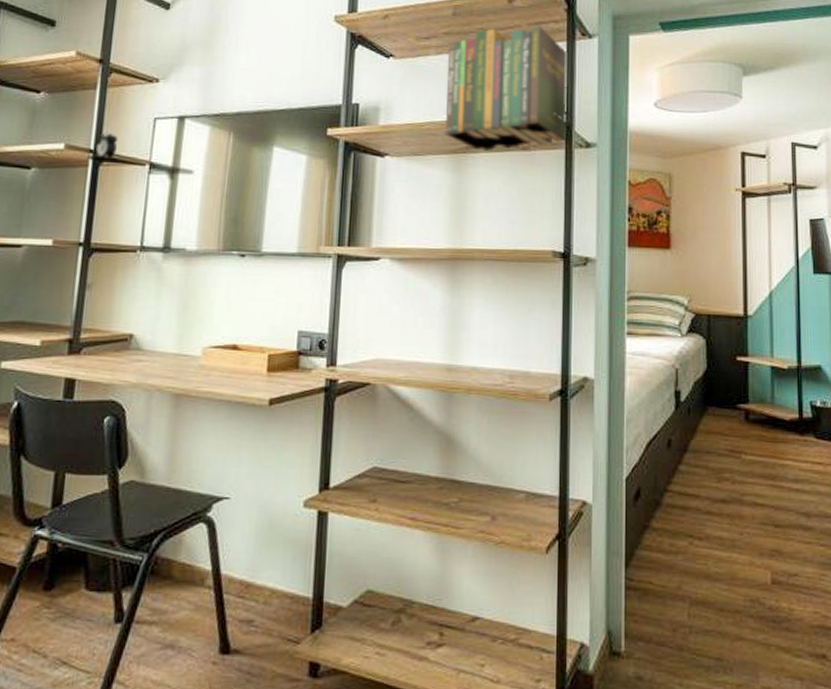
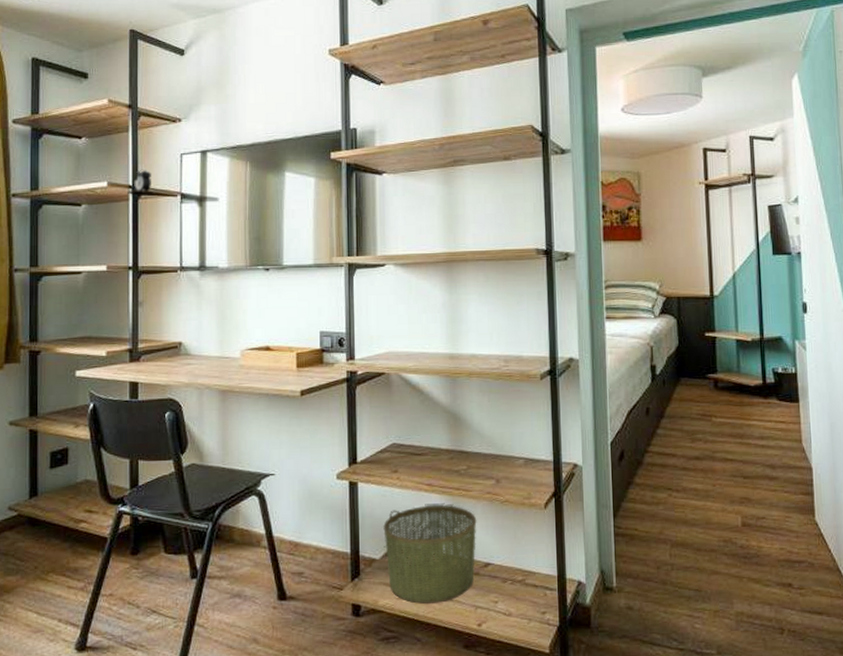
basket: none [354,545,466,666] -> present [383,505,477,605]
books: present [445,25,569,151] -> none [432,44,544,163]

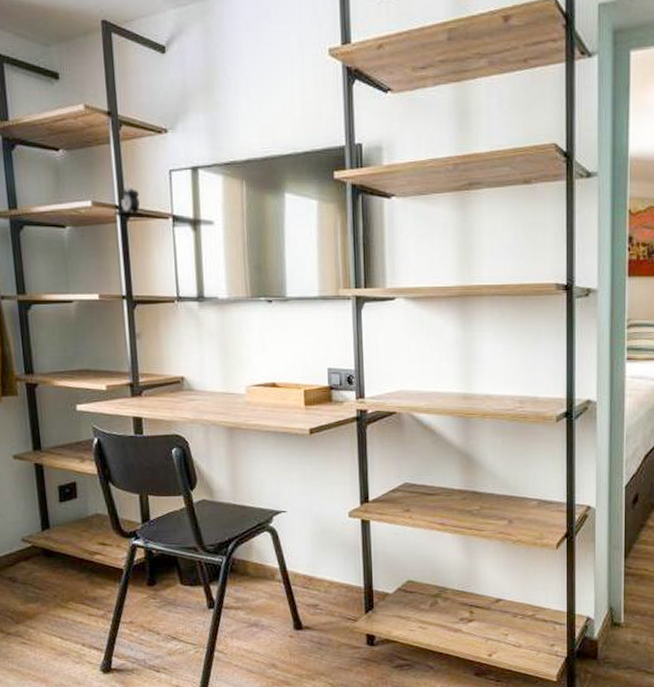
basket: present [383,505,477,605] -> none [396,544,489,636]

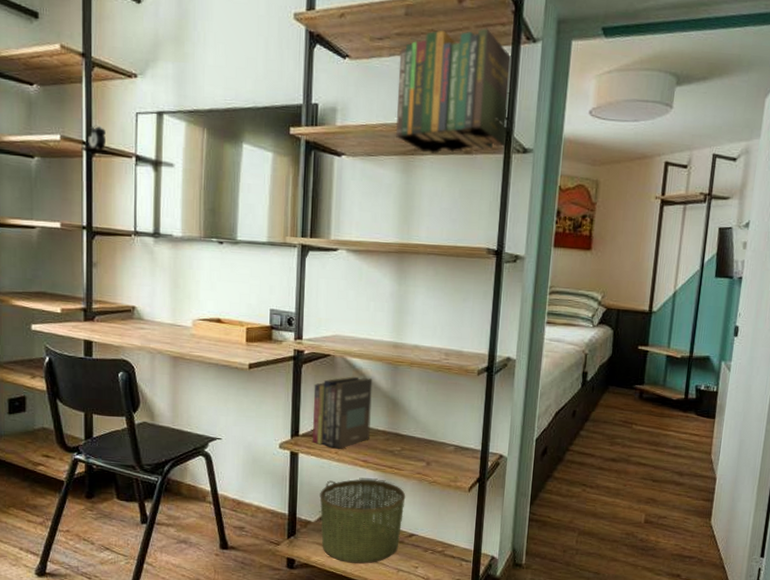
books: none [381,433,445,513] -> present [313,376,373,449]
basket: none [396,544,489,636] -> present [319,479,406,564]
books: none [445,46,568,186] -> present [396,28,513,154]

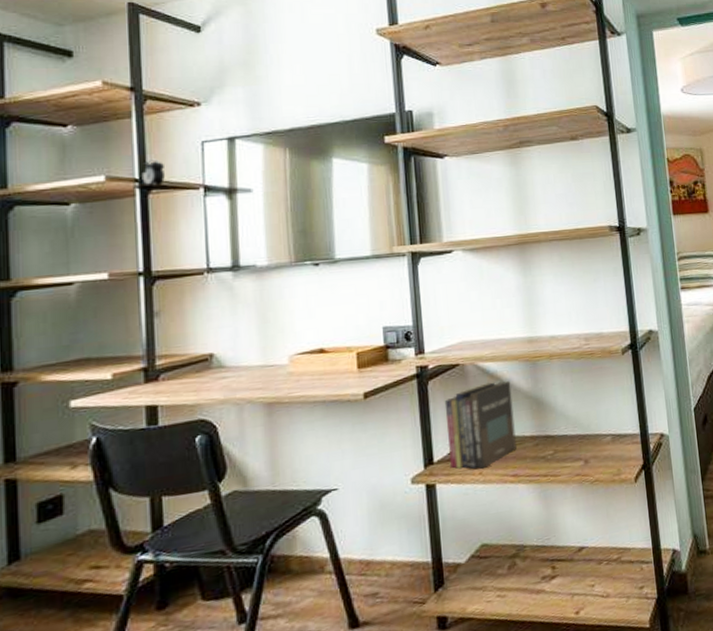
basket: present [319,479,406,564] -> none [467,494,569,603]
books: present [396,28,513,154] -> none [491,27,610,144]

